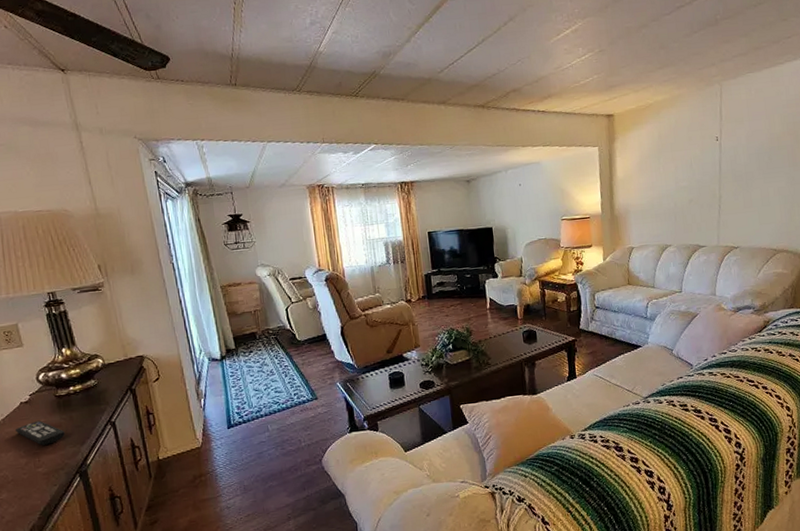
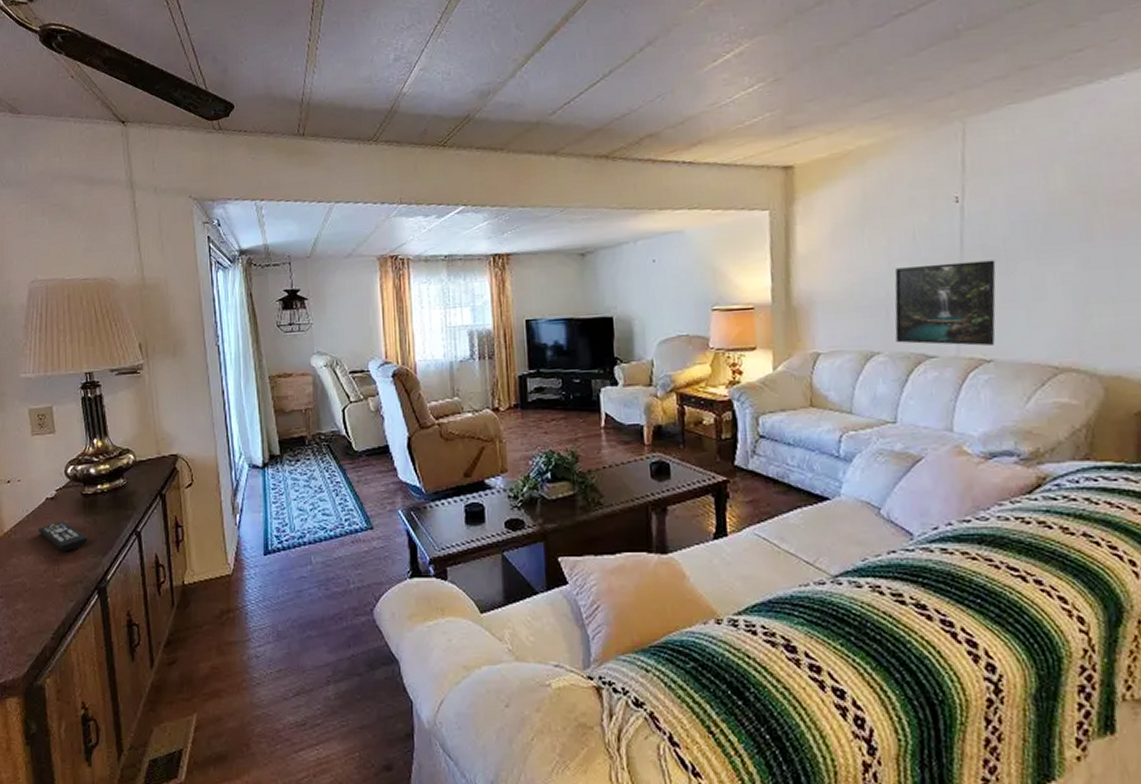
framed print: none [679,179,741,238] -> present [894,260,996,346]

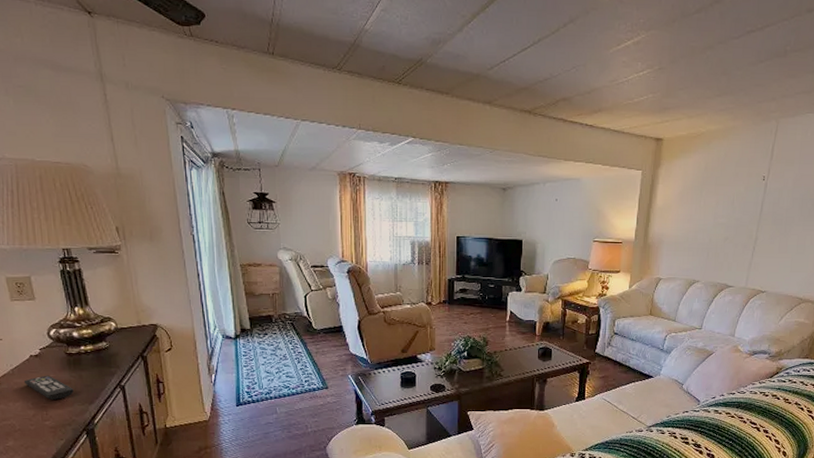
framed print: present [894,260,996,346] -> none [710,222,779,281]

